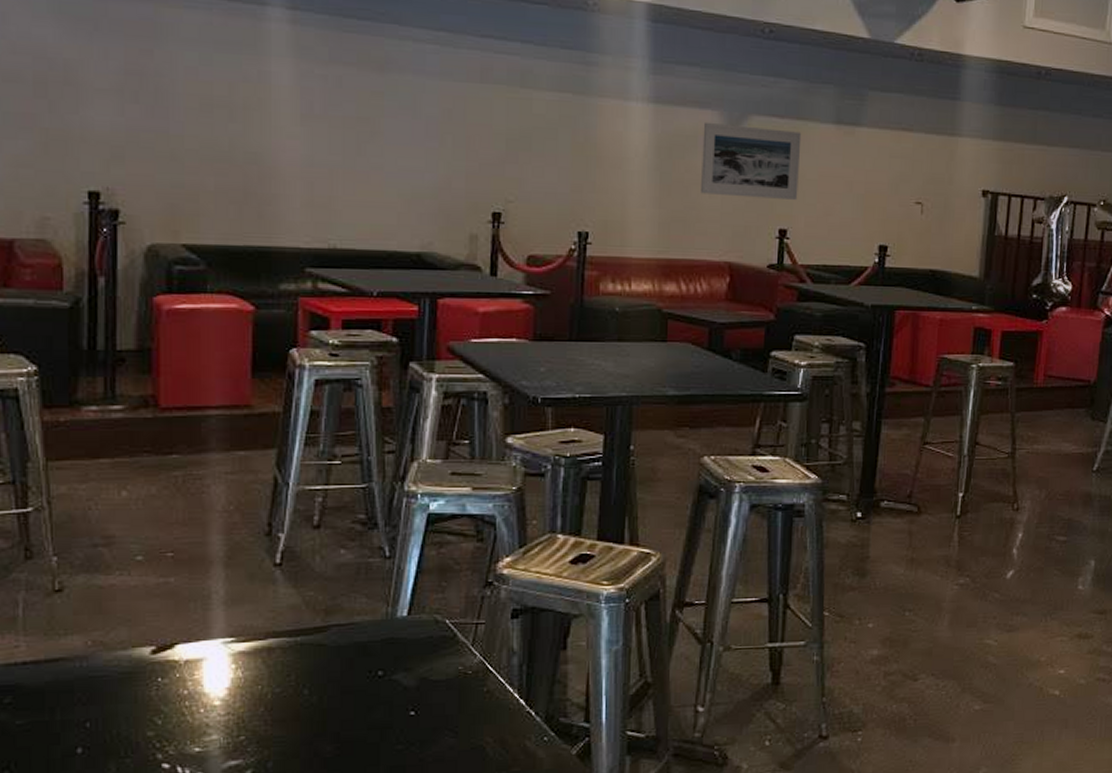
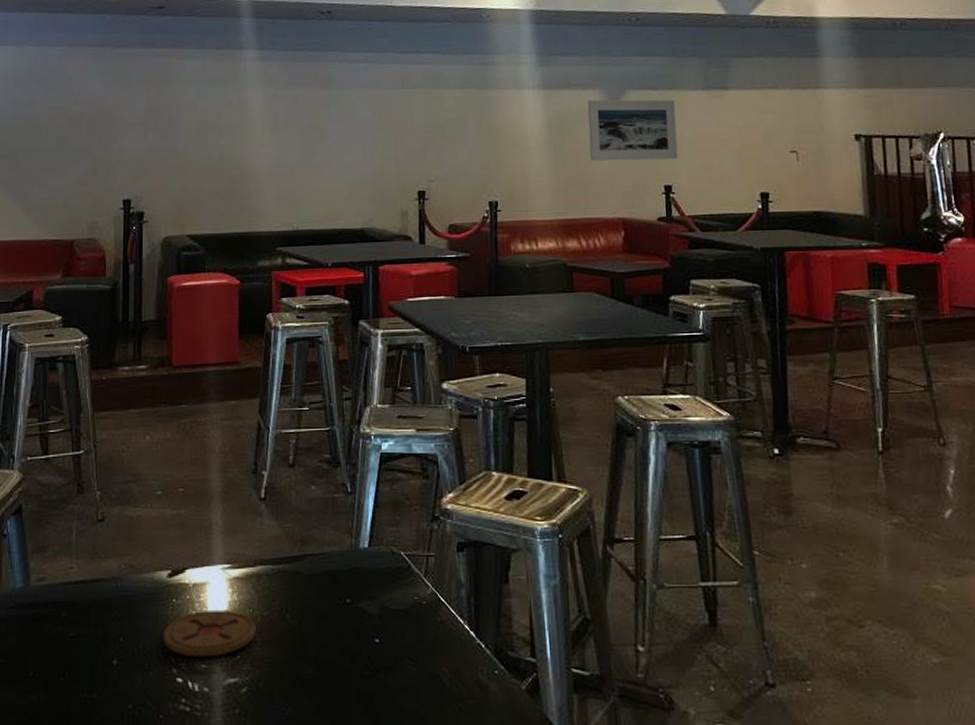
coaster: none [145,687,266,741] -> present [164,609,257,658]

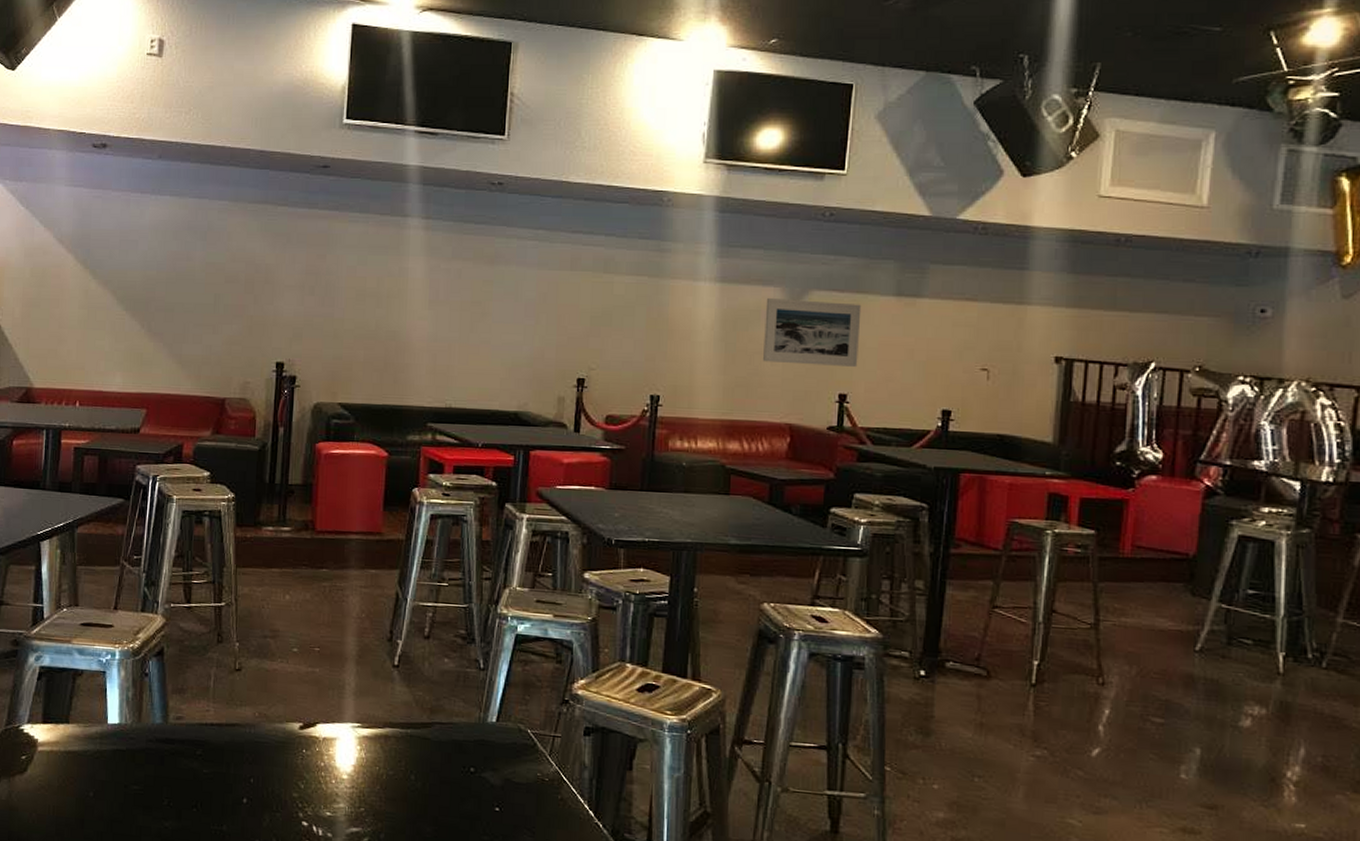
coaster: present [164,609,257,658] -> none [292,763,381,806]

